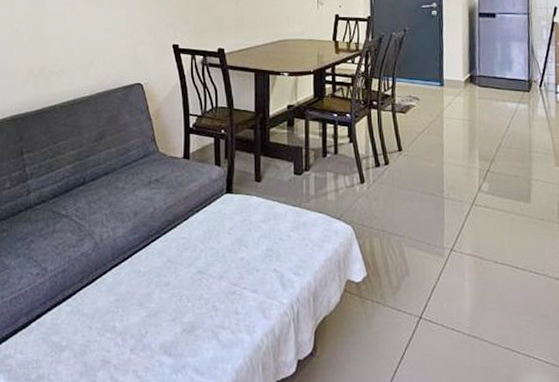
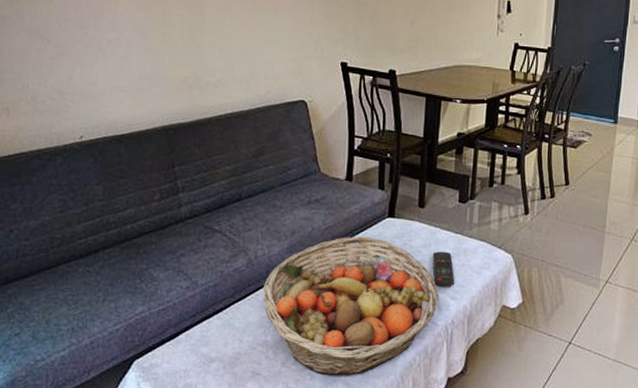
fruit basket: none [109,214,282,362] -> present [262,236,439,376]
remote control: none [273,225,296,263] -> present [433,251,454,287]

